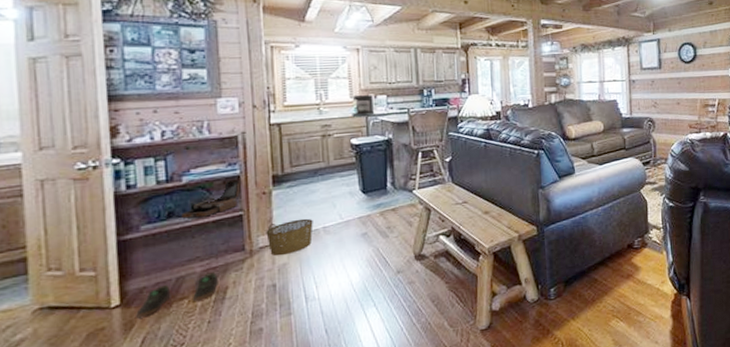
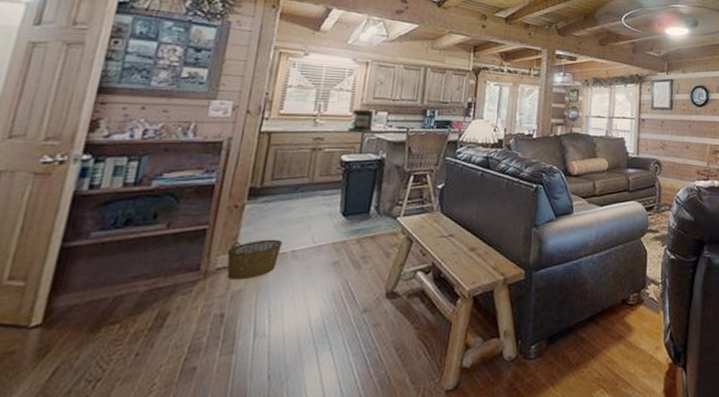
shoe: present [136,272,218,318] -> none [55,293,162,343]
decorative box: present [181,180,242,219] -> none [139,190,216,228]

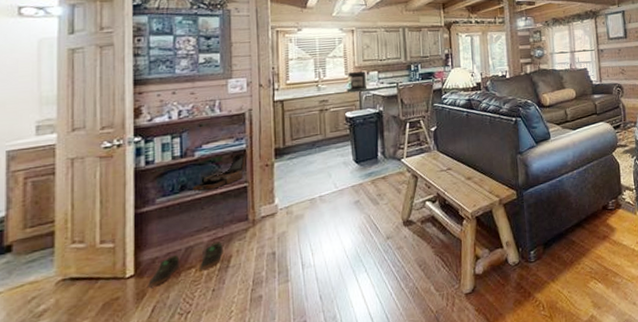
shoe: none [55,293,162,343] -> present [148,242,223,288]
decorative box: none [139,190,216,228] -> present [193,154,247,191]
basket: present [227,239,283,281] -> none [267,188,311,225]

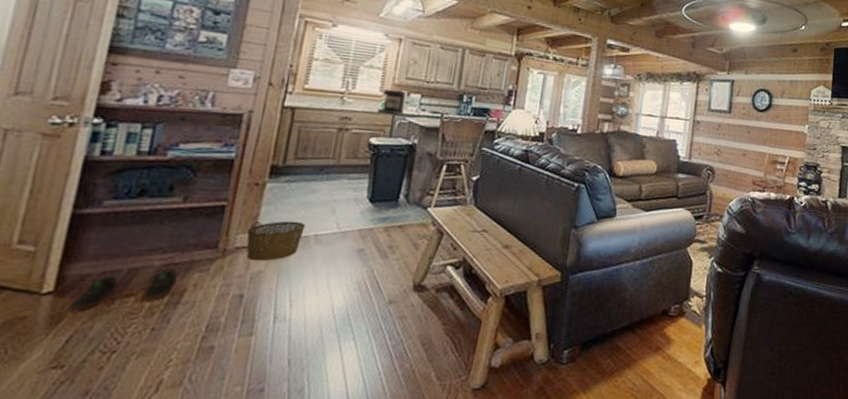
decorative box: present [193,154,247,191] -> none [154,164,235,202]
basket: none [267,188,311,225] -> present [246,220,306,262]

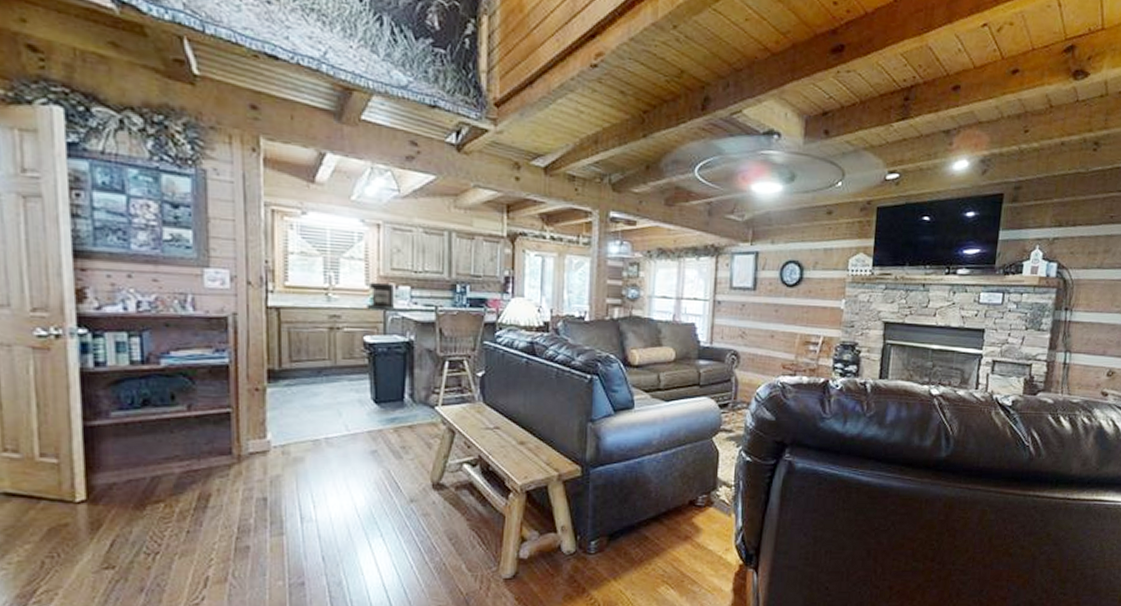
shoe: present [68,268,178,312] -> none [104,475,200,518]
basket: present [246,220,306,262] -> none [257,425,314,466]

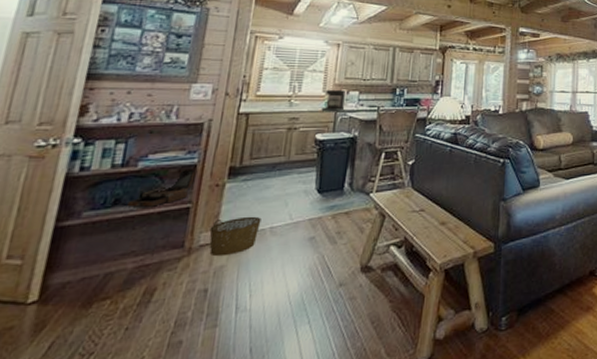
decorative box: none [159,371,231,410] -> present [127,170,198,207]
basket: none [257,425,314,466] -> present [209,216,262,257]

